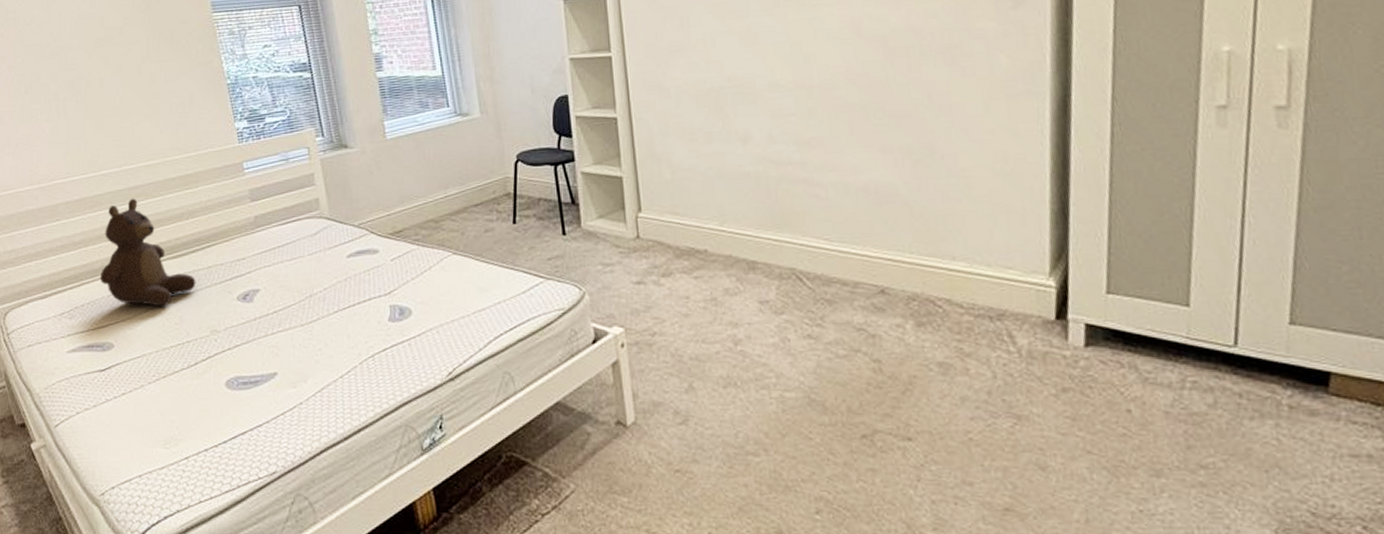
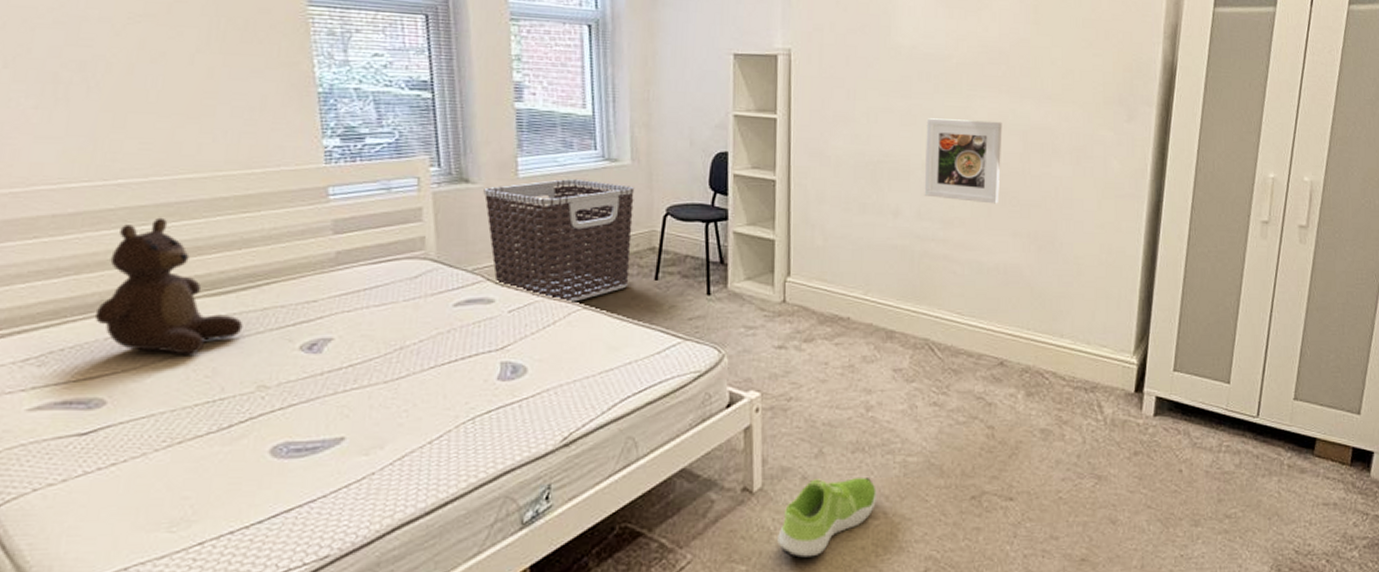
clothes hamper: none [360,135,490,250] -> present [483,179,635,304]
shoe: none [656,413,756,492] -> present [777,478,878,558]
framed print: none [768,28,861,119] -> present [924,118,1002,204]

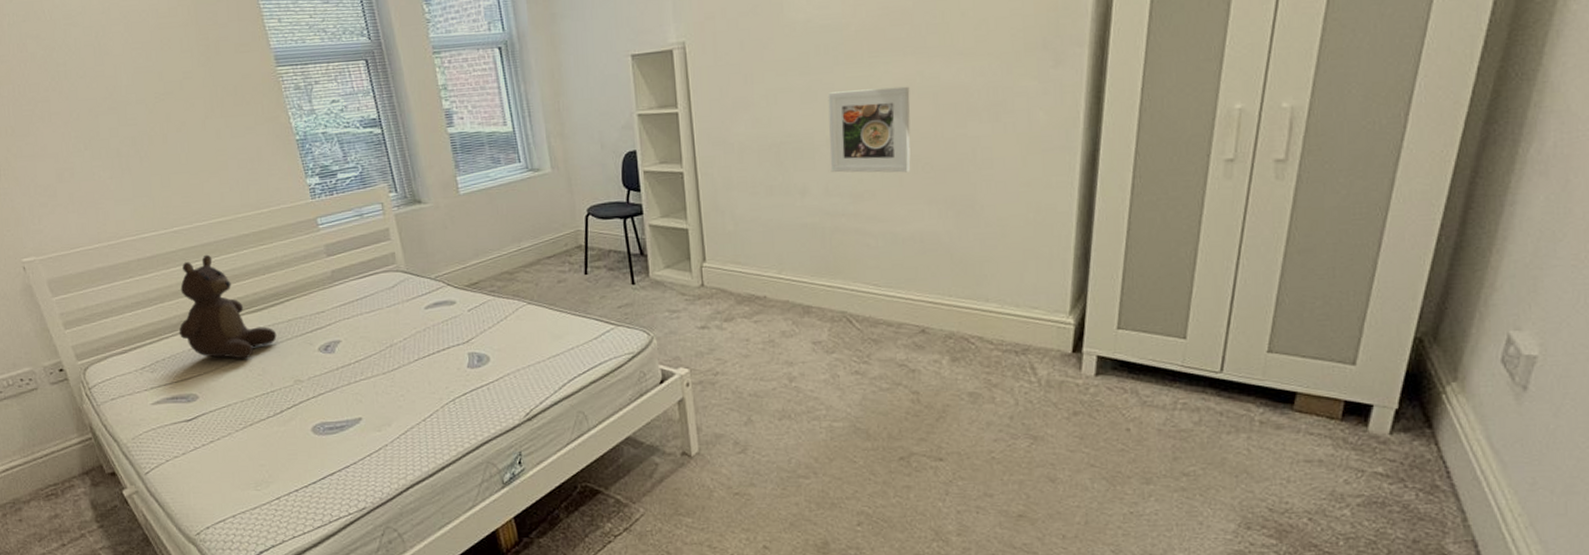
clothes hamper: present [483,179,635,304] -> none [434,190,563,301]
shoe: present [777,478,878,558] -> none [717,442,807,512]

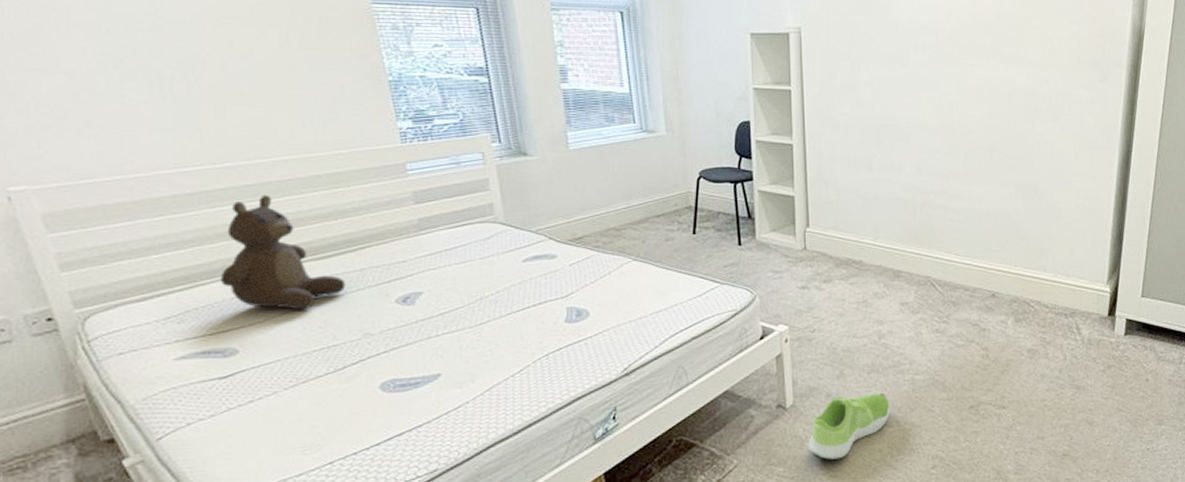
shoe: none [717,442,807,512] -> present [808,394,891,460]
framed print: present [828,86,911,173] -> none [922,85,990,159]

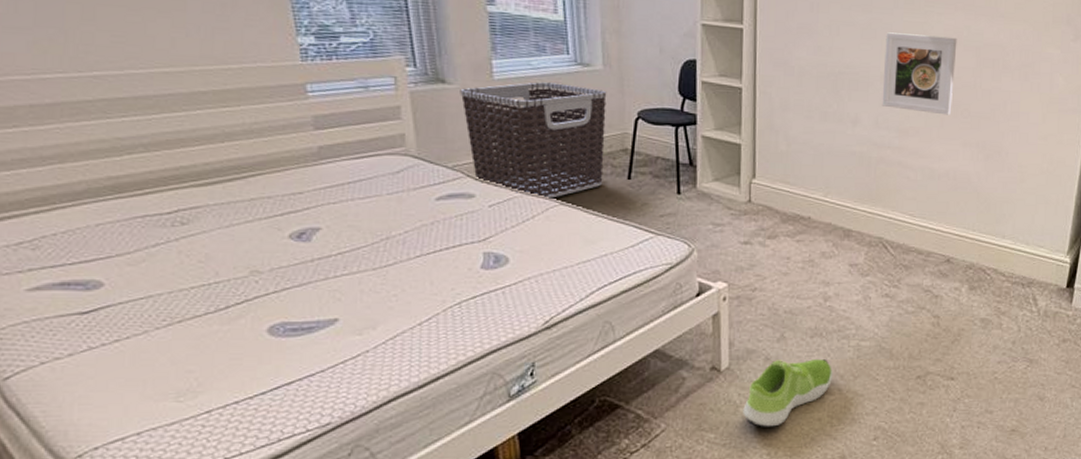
teddy bear: present [220,194,346,310] -> none [83,109,232,241]
clothes hamper: none [540,150,671,257] -> present [460,82,607,200]
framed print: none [922,85,990,159] -> present [882,32,957,115]

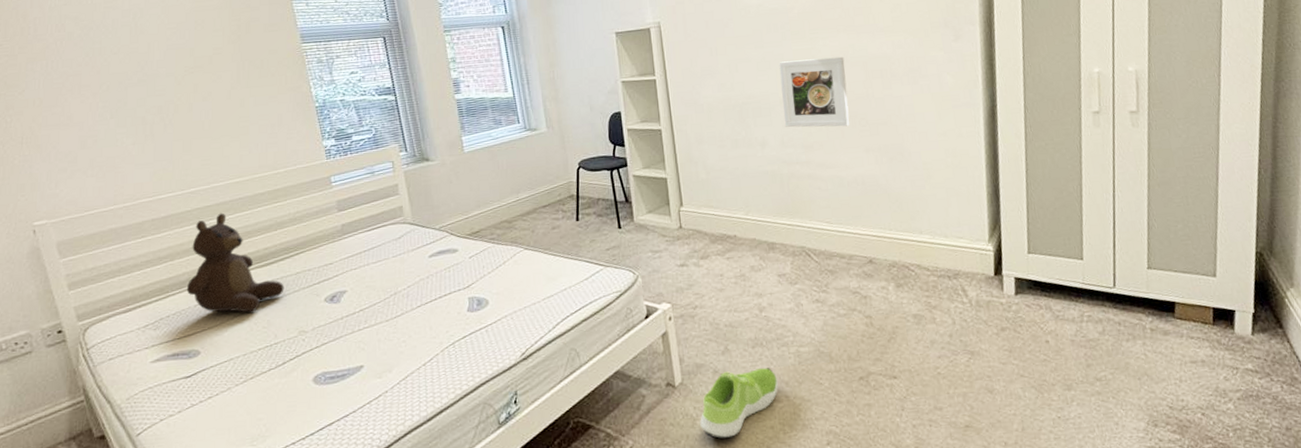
teddy bear: none [83,109,232,241] -> present [186,213,284,313]
clothes hamper: present [460,82,607,200] -> none [440,148,557,247]

